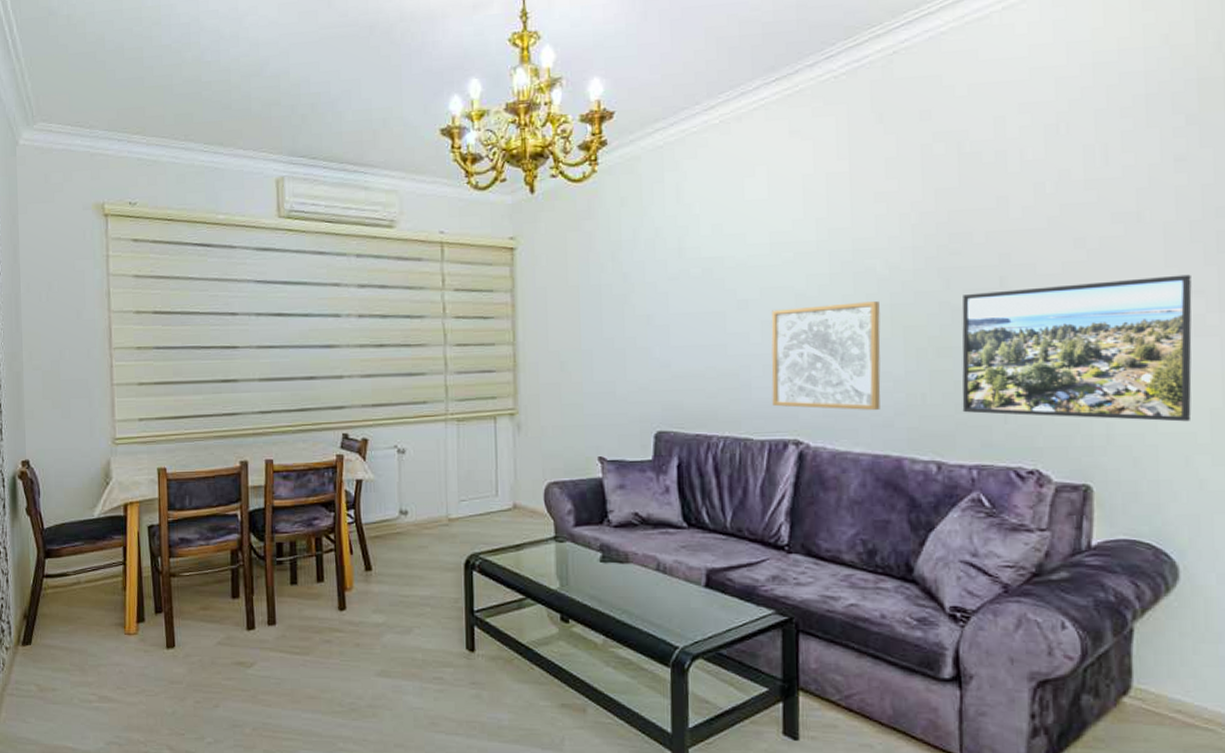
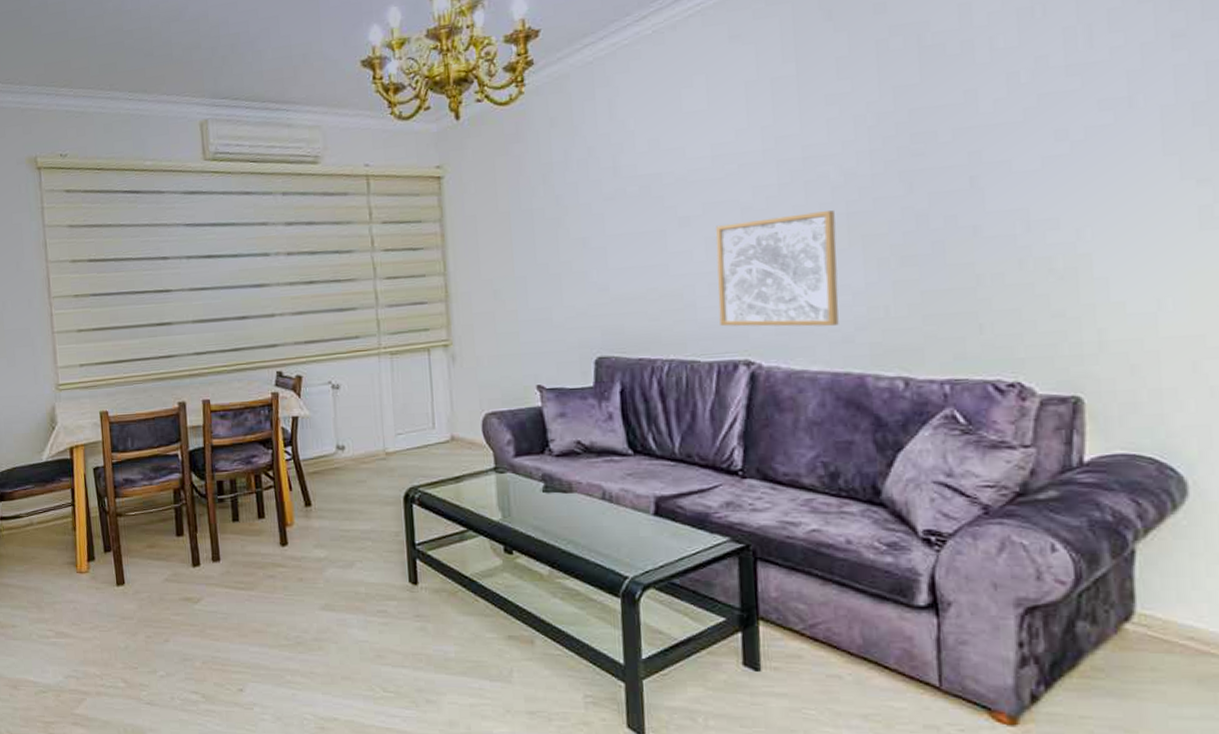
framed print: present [962,274,1192,422] -> none [927,162,1199,325]

